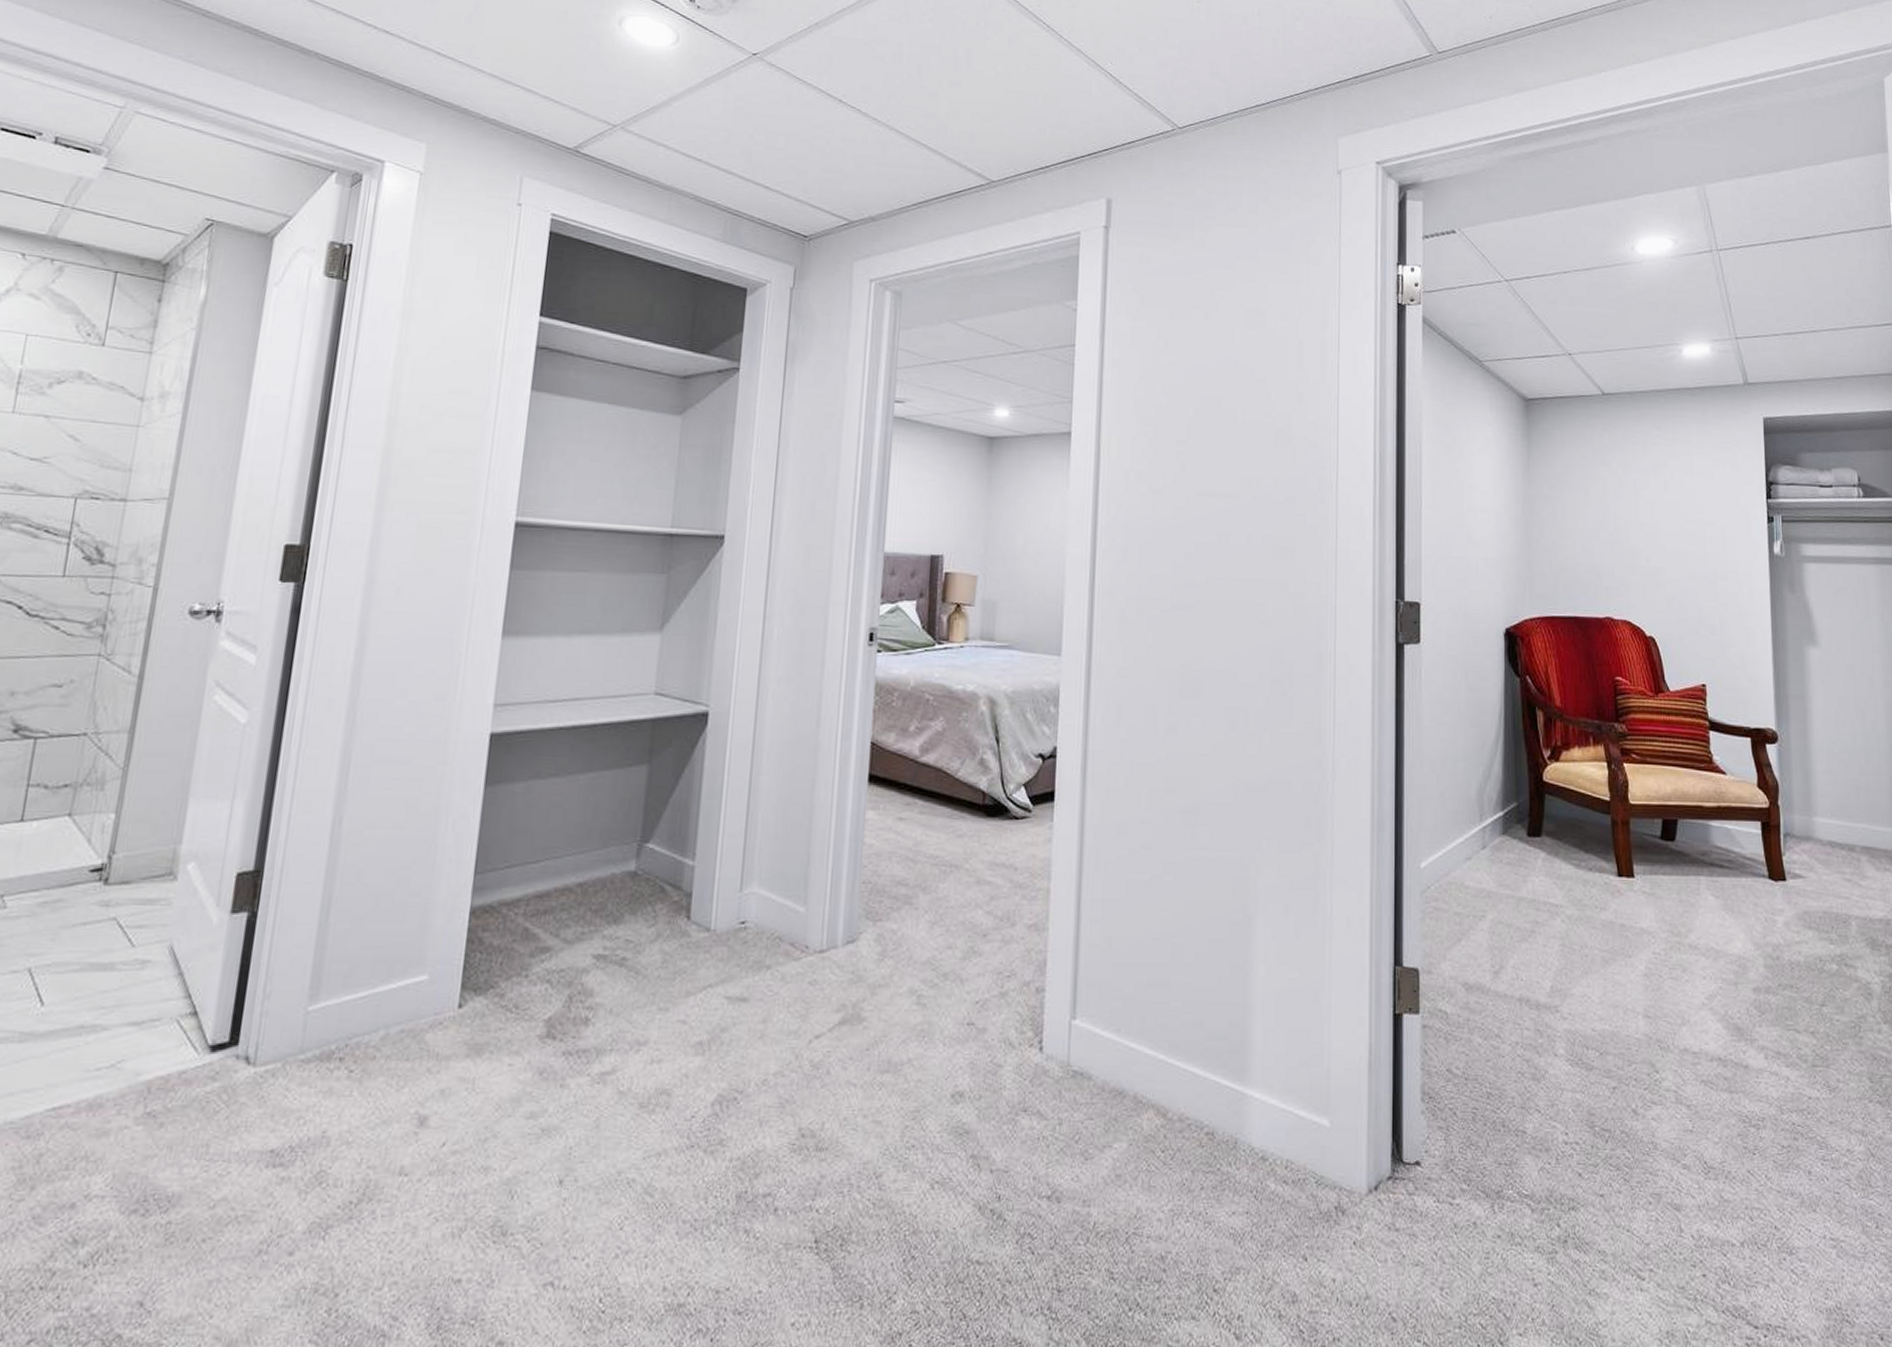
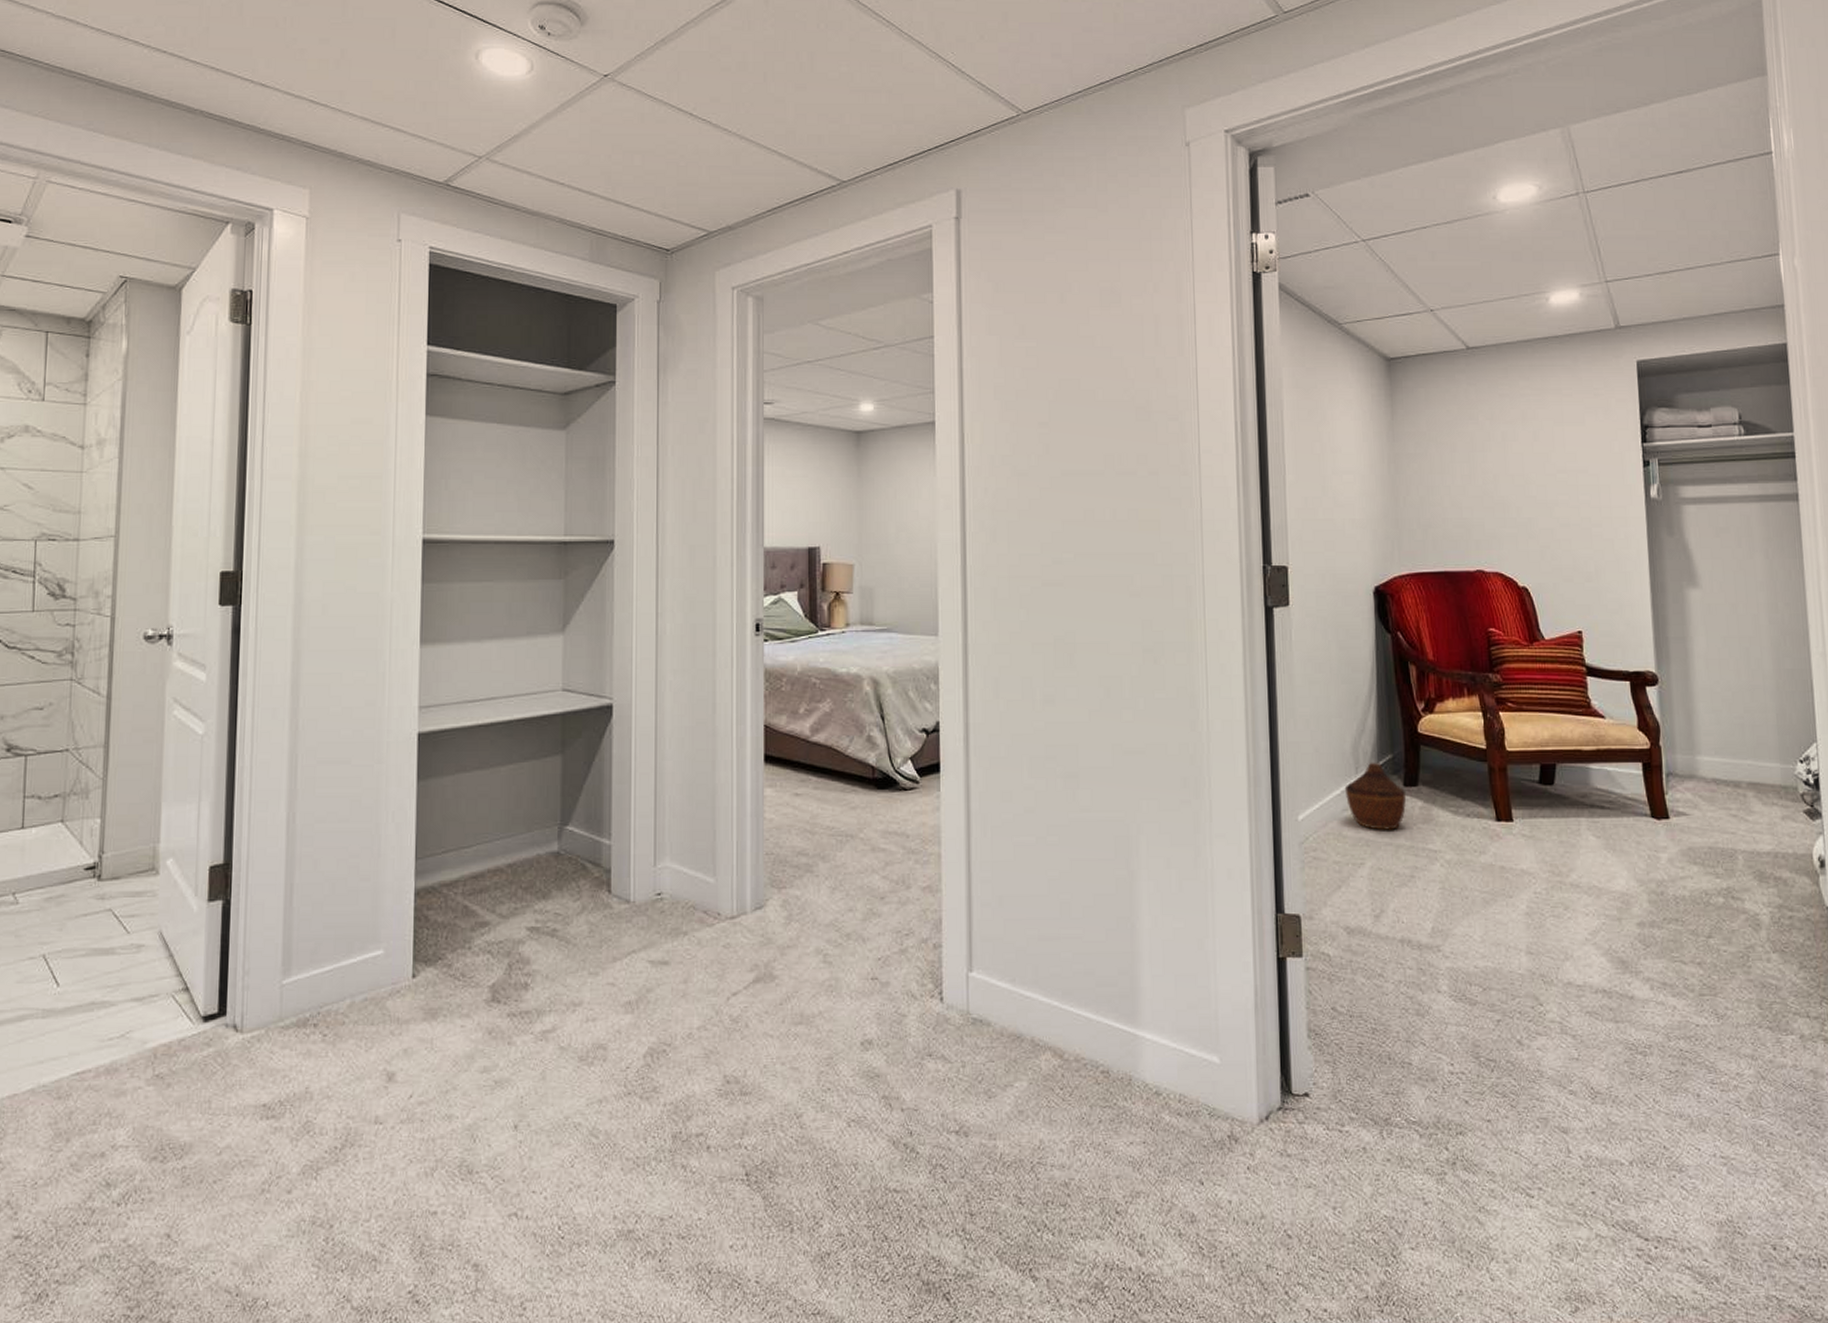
woven basket: none [1468,809,1530,882] -> present [1344,762,1407,830]

